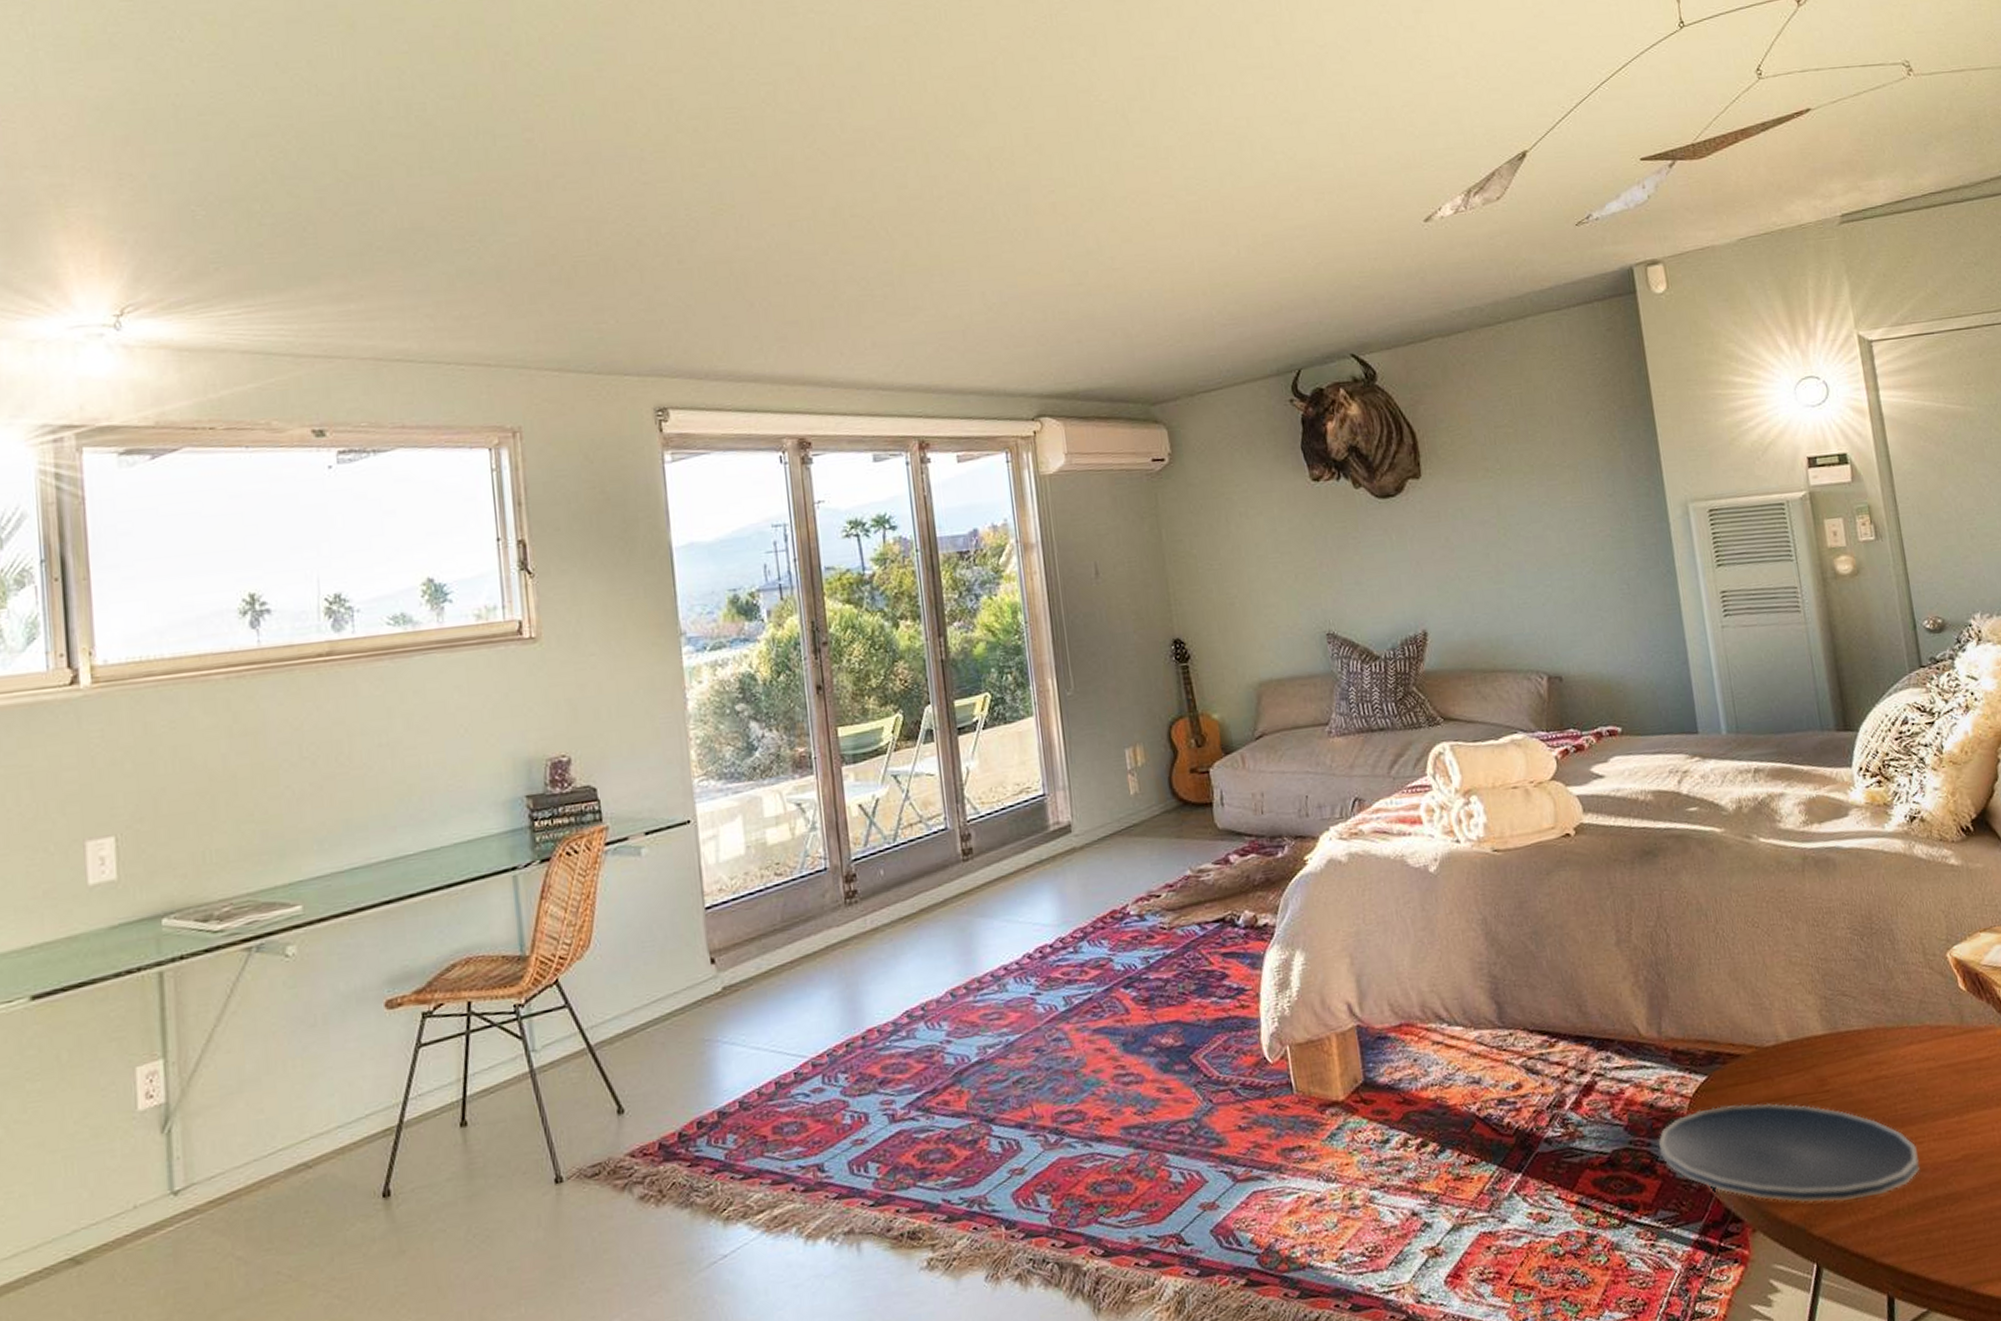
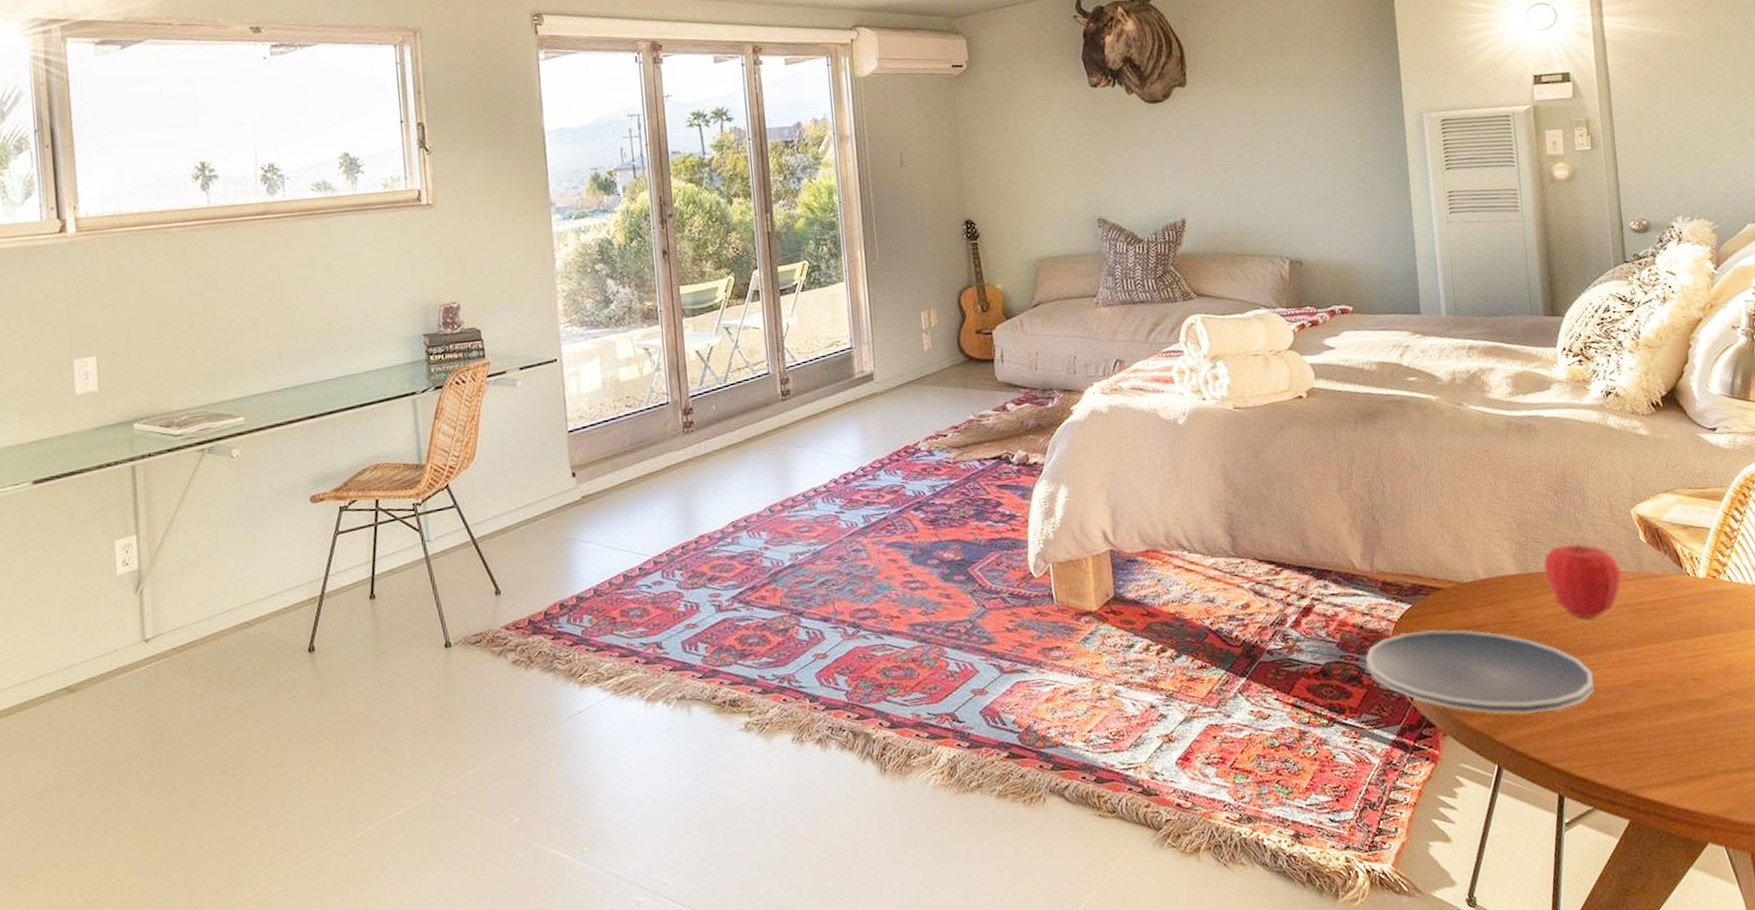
apple: none [1852,994,1942,1084] -> present [1542,542,1621,619]

